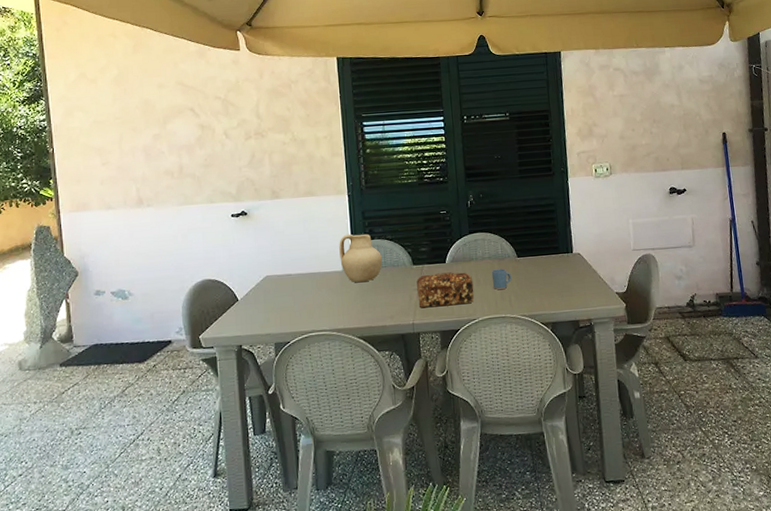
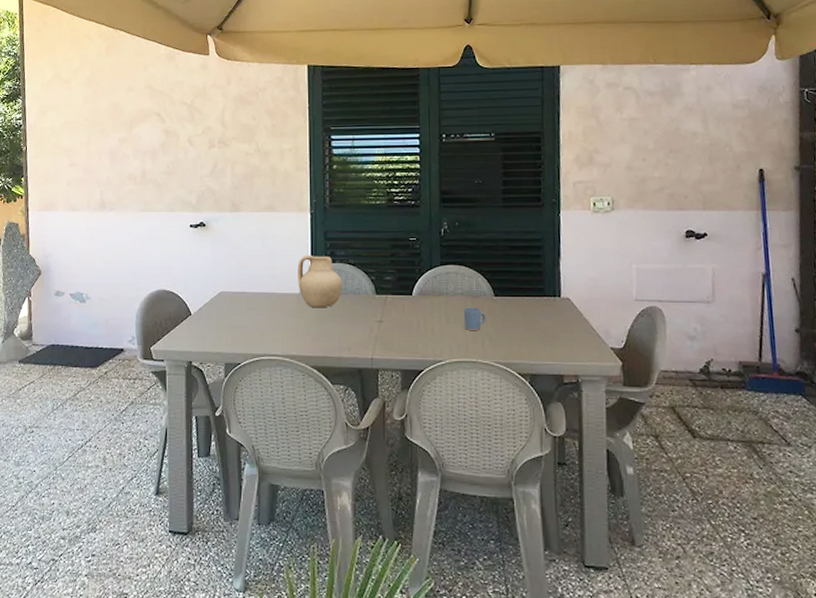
bread loaf: present [417,272,474,308] -> none [379,306,442,343]

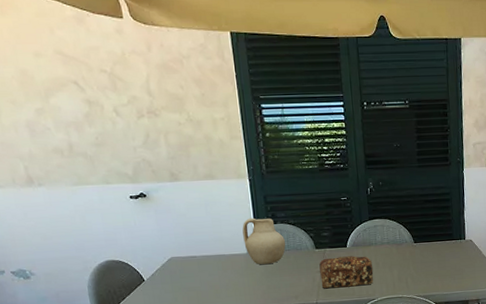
bread loaf: none [379,306,442,343] -> present [319,256,374,289]
mug: present [463,307,486,331] -> none [389,253,409,273]

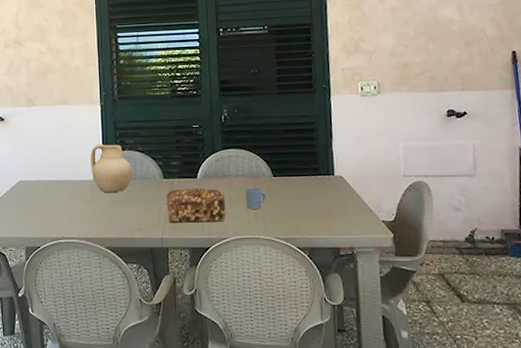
mug: none [389,253,409,273] -> present [244,187,267,210]

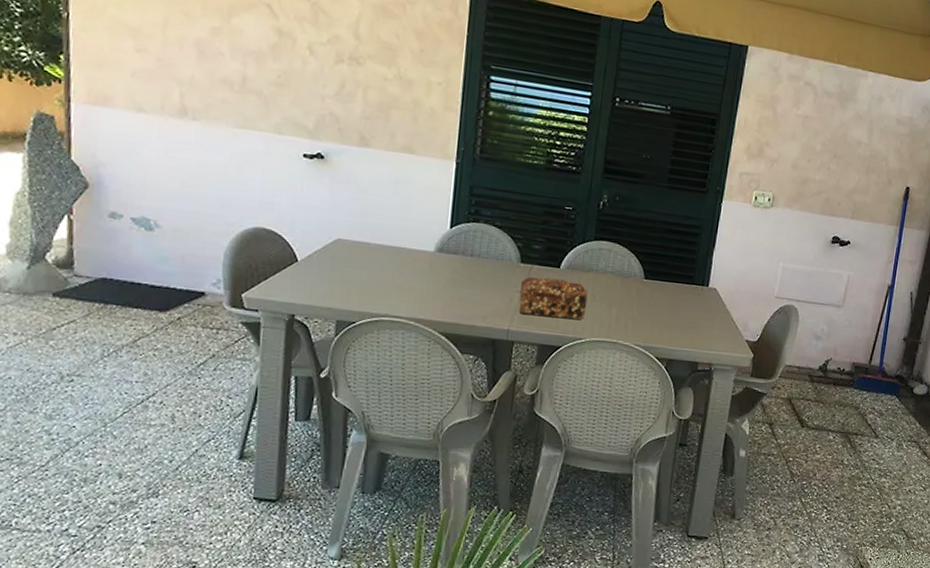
ceramic pitcher: present [90,143,132,193] -> none [433,209,485,271]
mug: present [244,187,267,210] -> none [610,287,633,312]

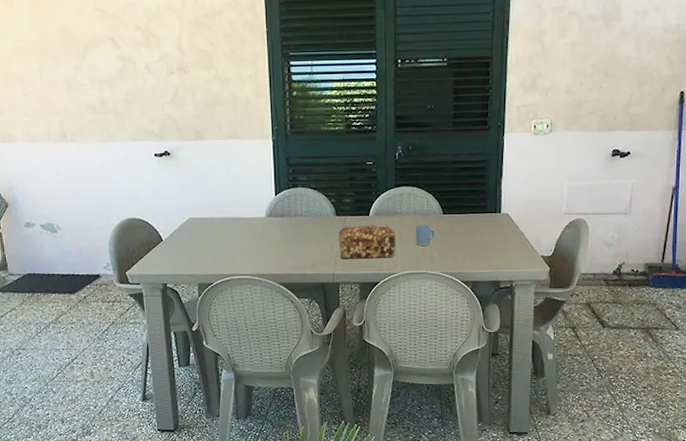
mug: none [610,287,633,312] -> present [415,225,435,246]

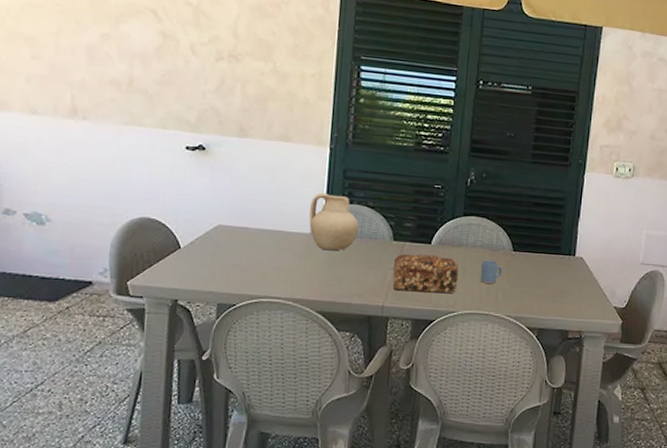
ceramic pitcher: none [262,180,305,230] -> present [309,192,359,251]

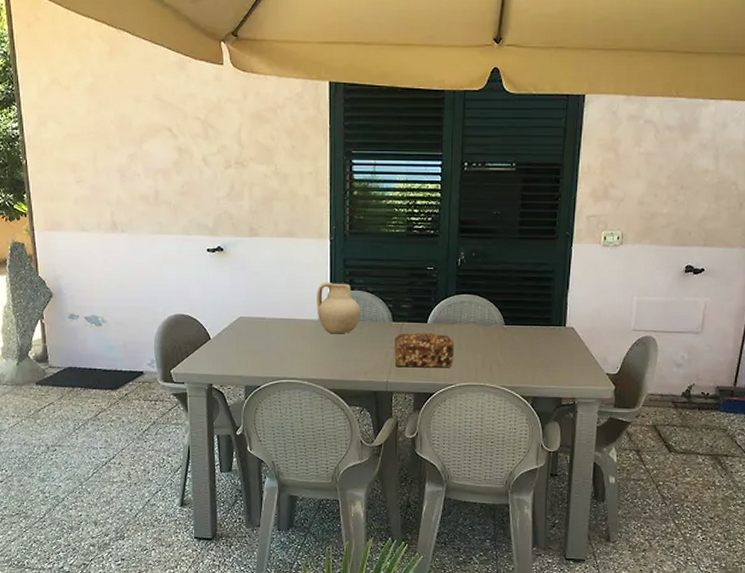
mug: present [480,260,503,284] -> none [474,335,496,358]

